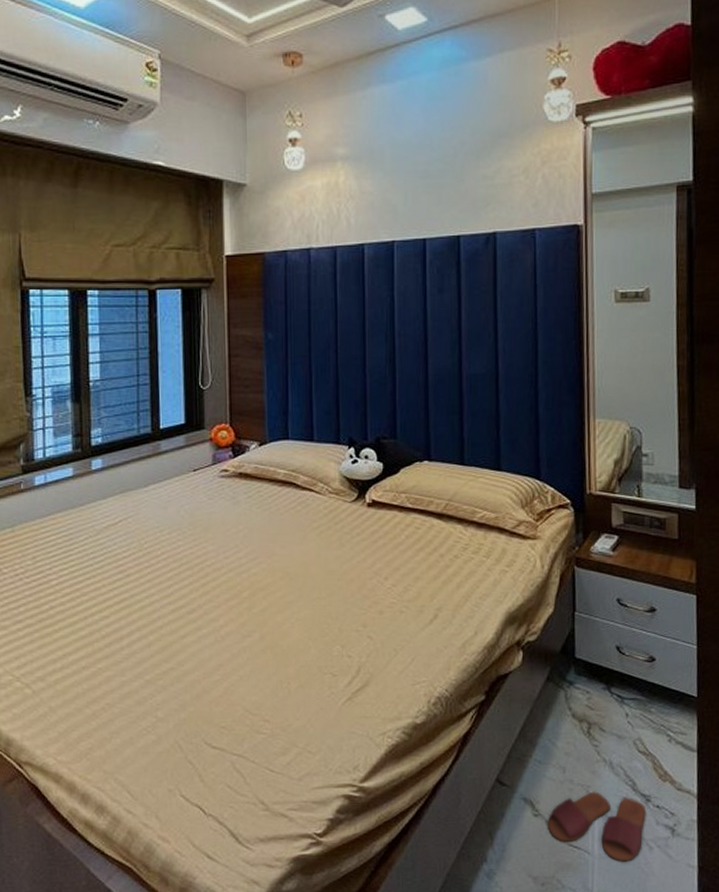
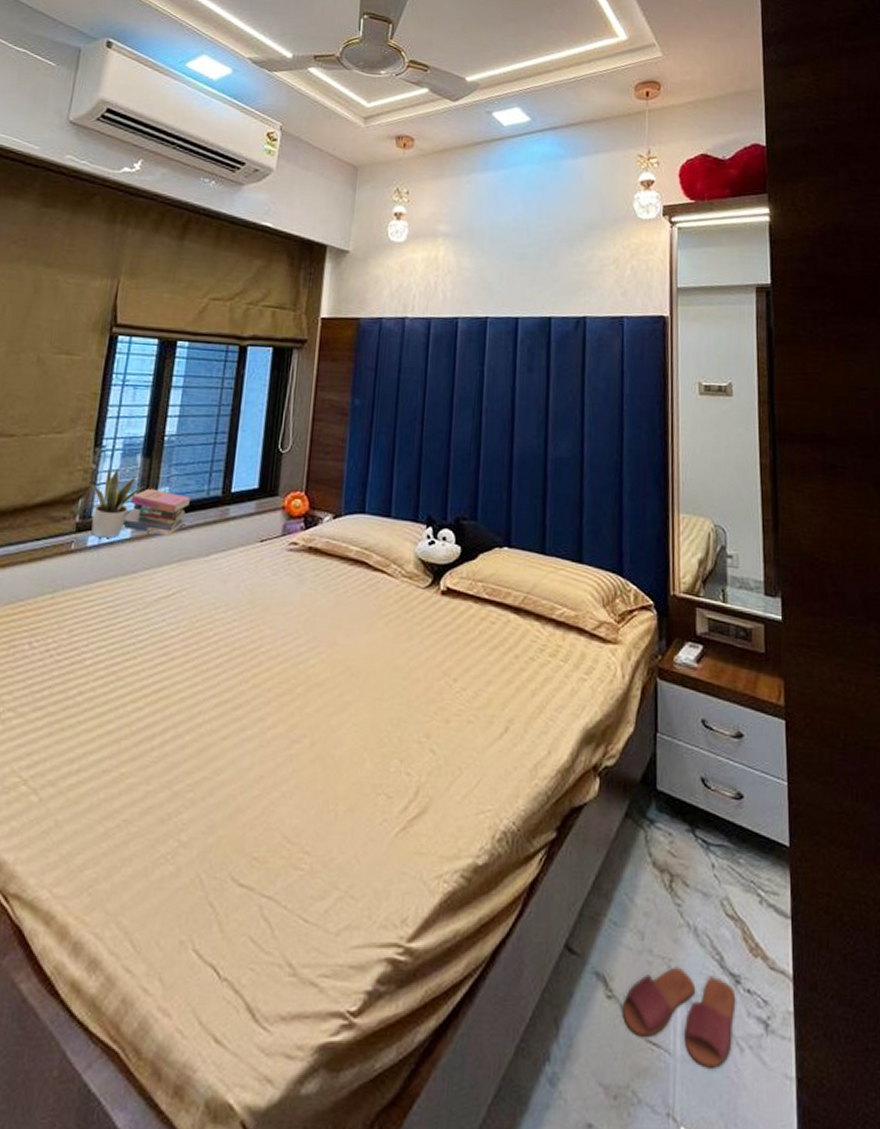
potted plant: none [28,413,79,478] -> present [90,466,145,539]
books: none [64,430,124,472] -> present [123,488,191,536]

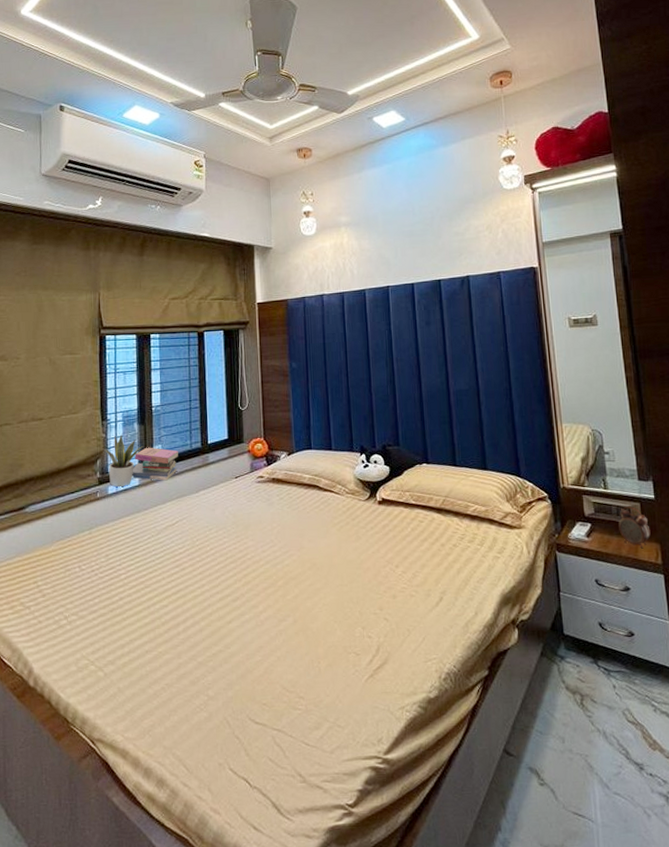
slippers: present [622,966,736,1068] -> none [552,760,641,830]
alarm clock: none [735,627,774,684] -> present [617,506,651,549]

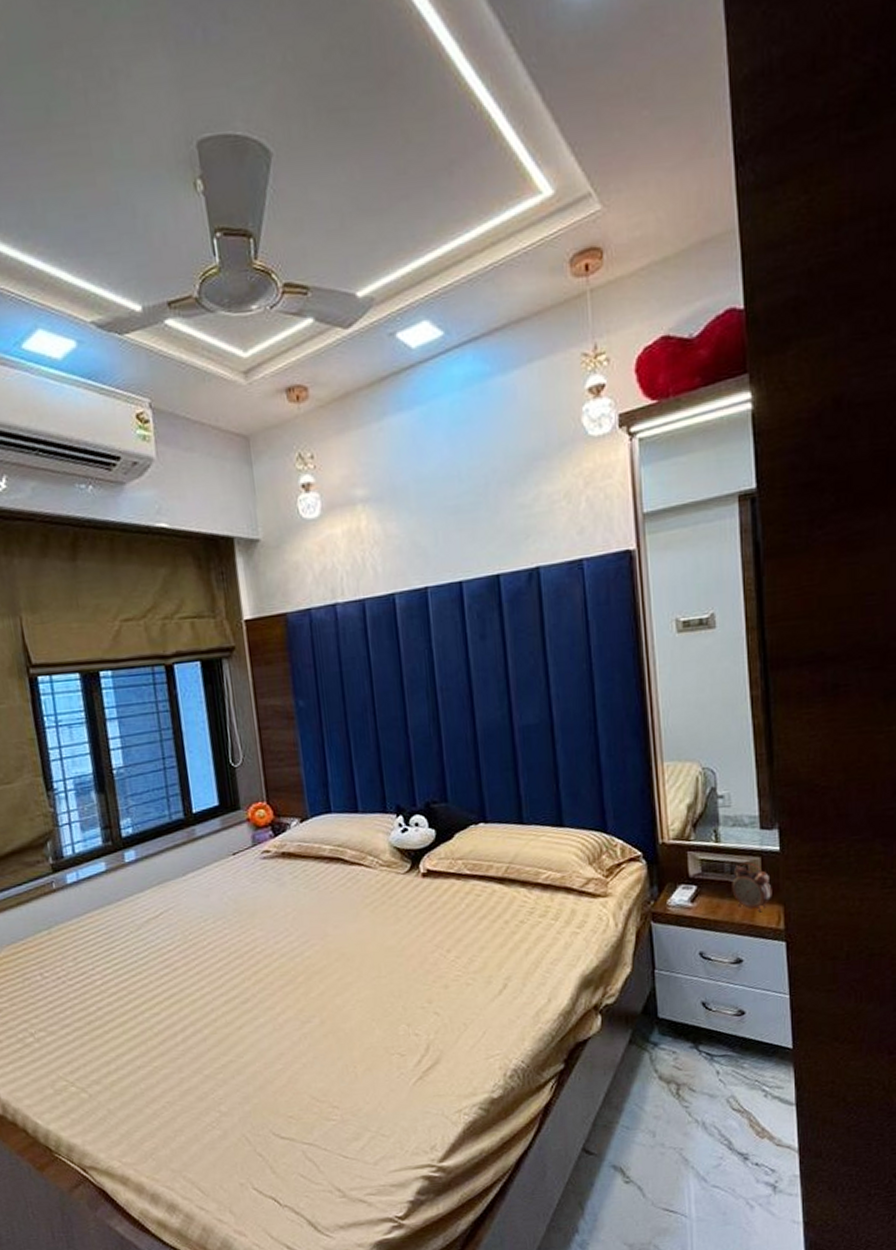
potted plant: present [104,433,144,488] -> none [54,806,107,876]
books: present [132,447,179,481] -> none [95,821,156,864]

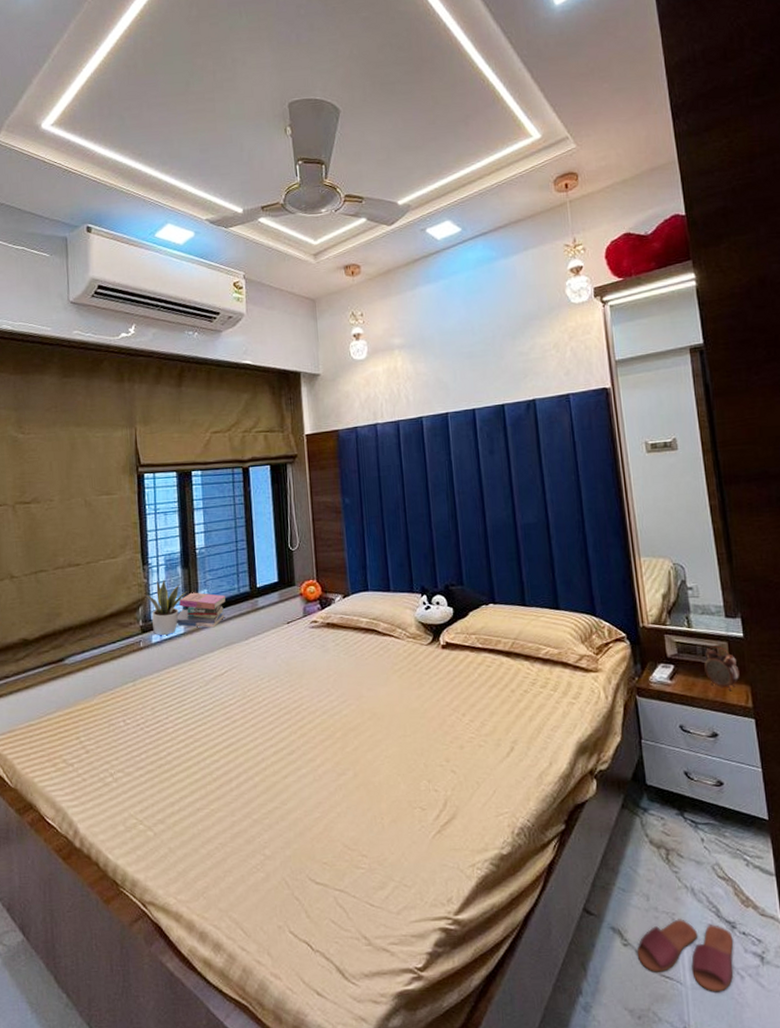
potted plant: none [54,806,107,876] -> present [146,578,188,636]
books: none [95,821,156,864] -> present [177,592,226,628]
slippers: none [639,1153,745,1223] -> present [637,919,734,992]

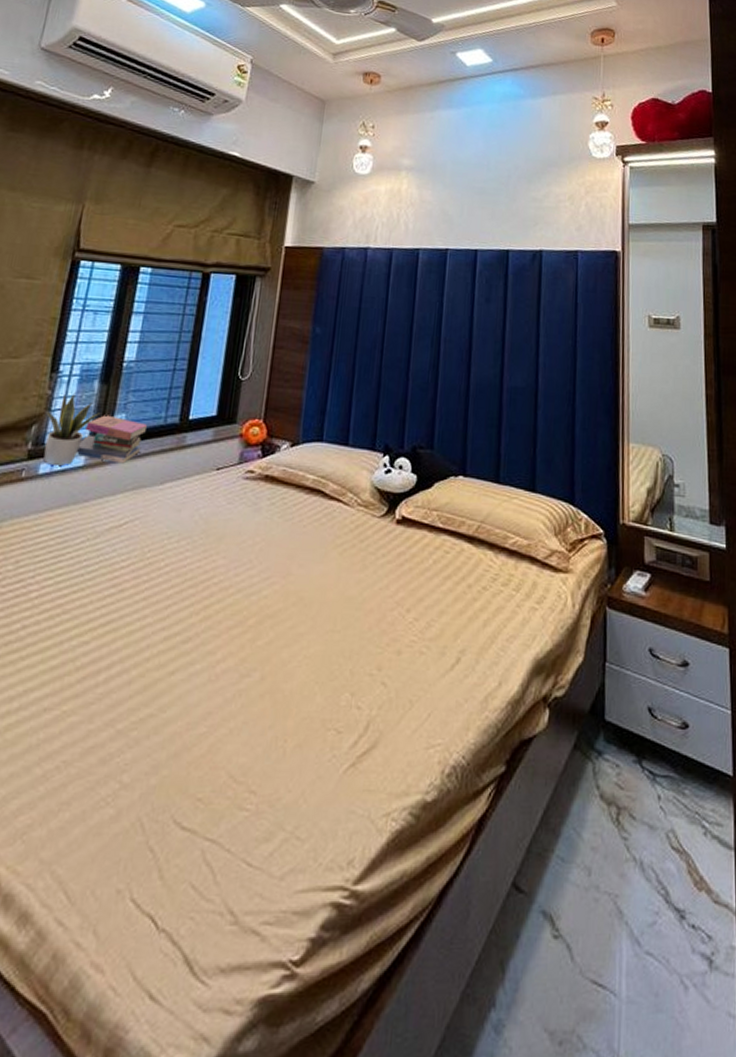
slippers: present [637,919,734,992] -> none [568,903,681,1008]
alarm clock: present [703,645,740,692] -> none [681,555,718,612]

